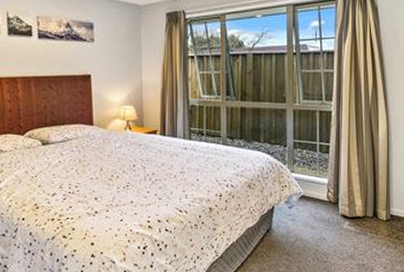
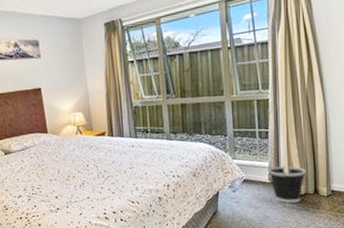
wastebasket: none [326,184,366,226] -> present [268,165,306,203]

